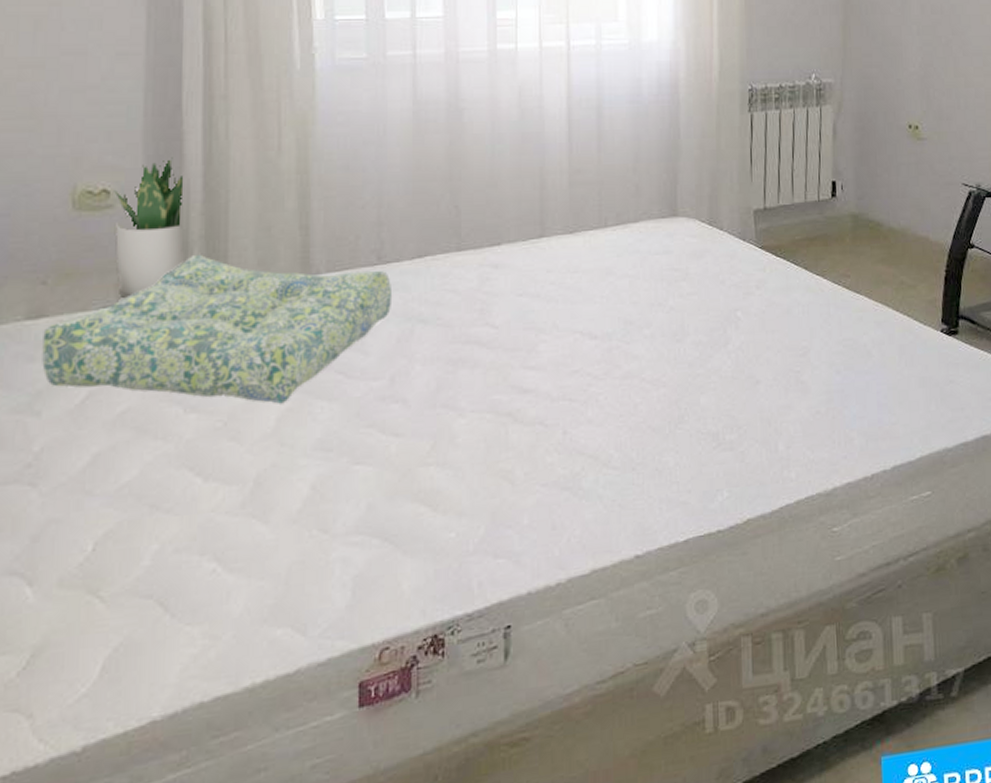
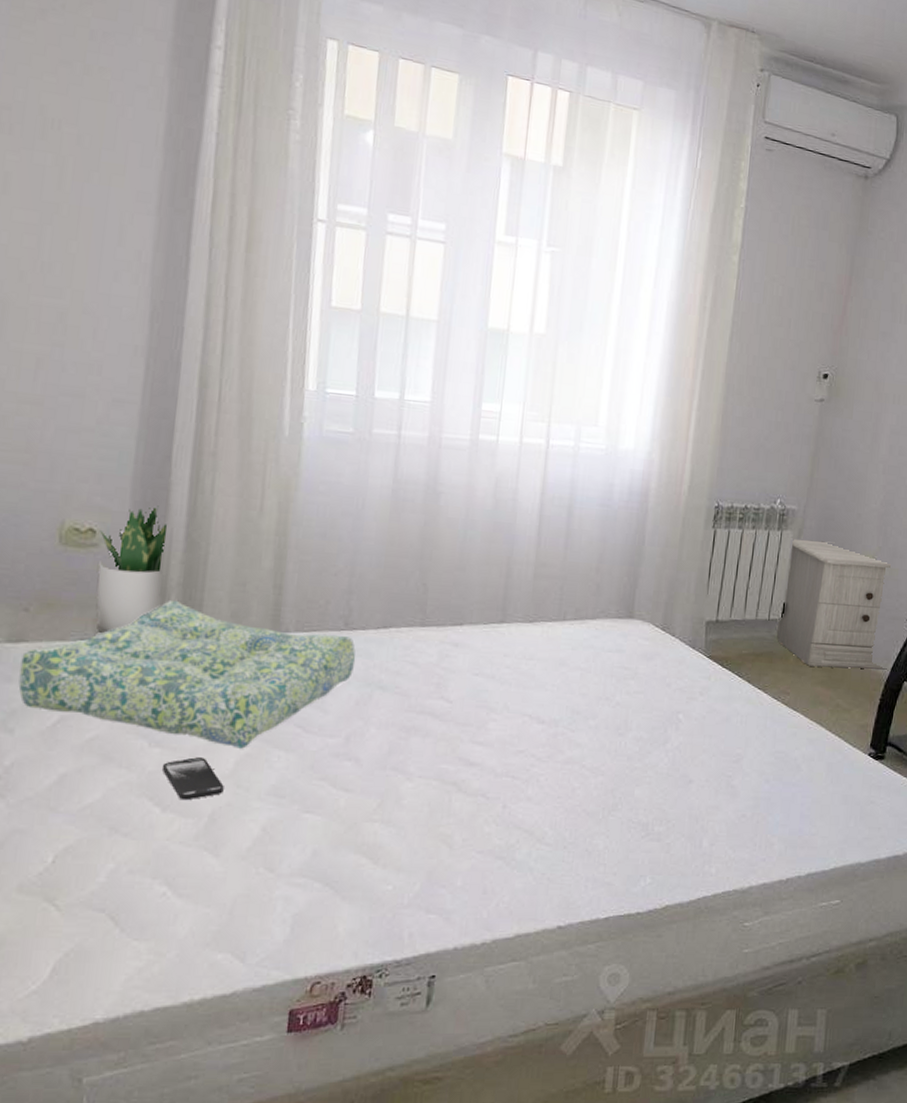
smartphone: none [201,418,267,467] -> present [163,757,224,801]
nightstand: none [827,112,949,245] -> present [776,538,891,670]

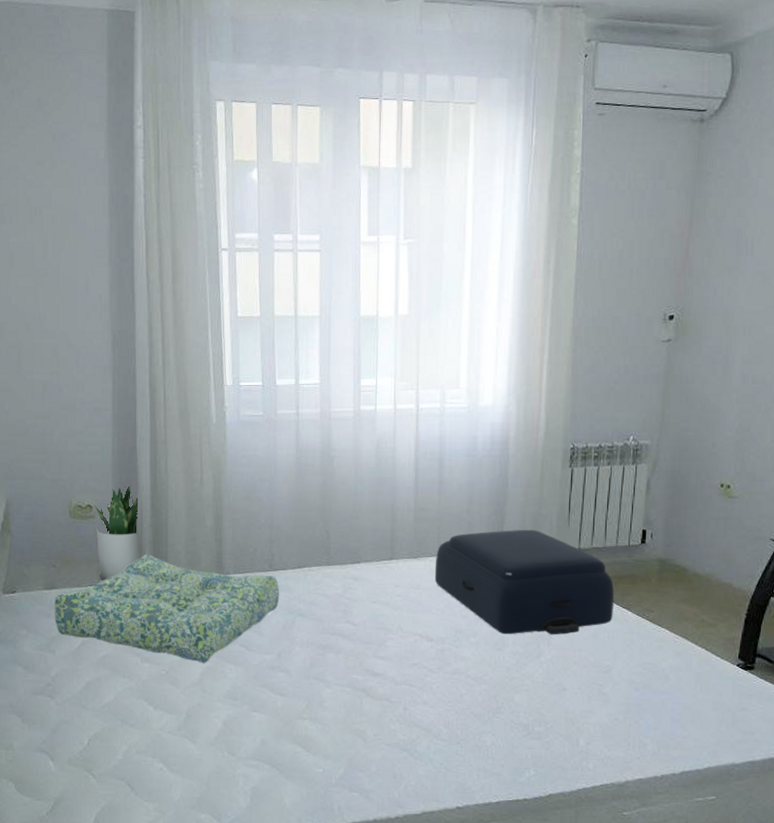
smartphone: present [163,757,224,801] -> none [152,670,194,702]
suitcase: none [552,595,751,719] -> present [434,529,615,635]
nightstand: present [776,538,891,670] -> none [637,470,752,587]

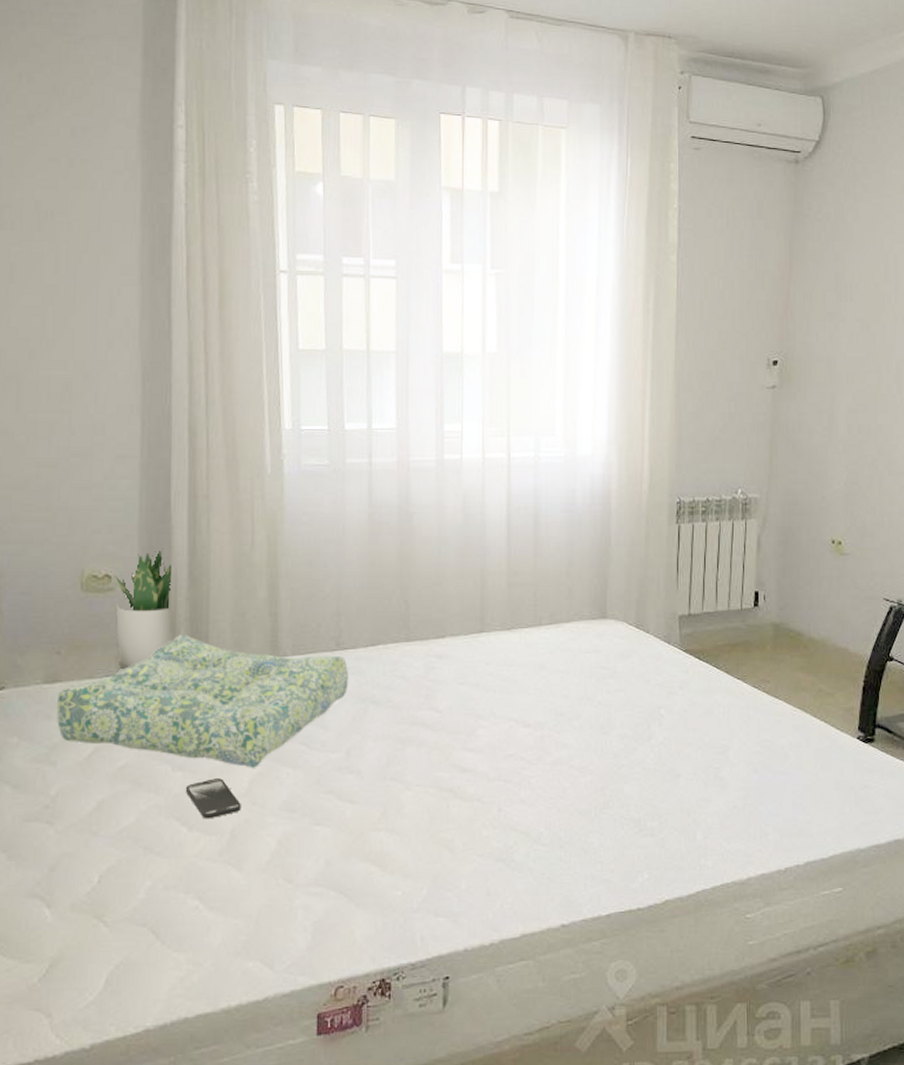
smartphone: none [152,670,194,702] -> present [186,778,241,819]
suitcase: present [434,529,615,635] -> none [531,593,729,716]

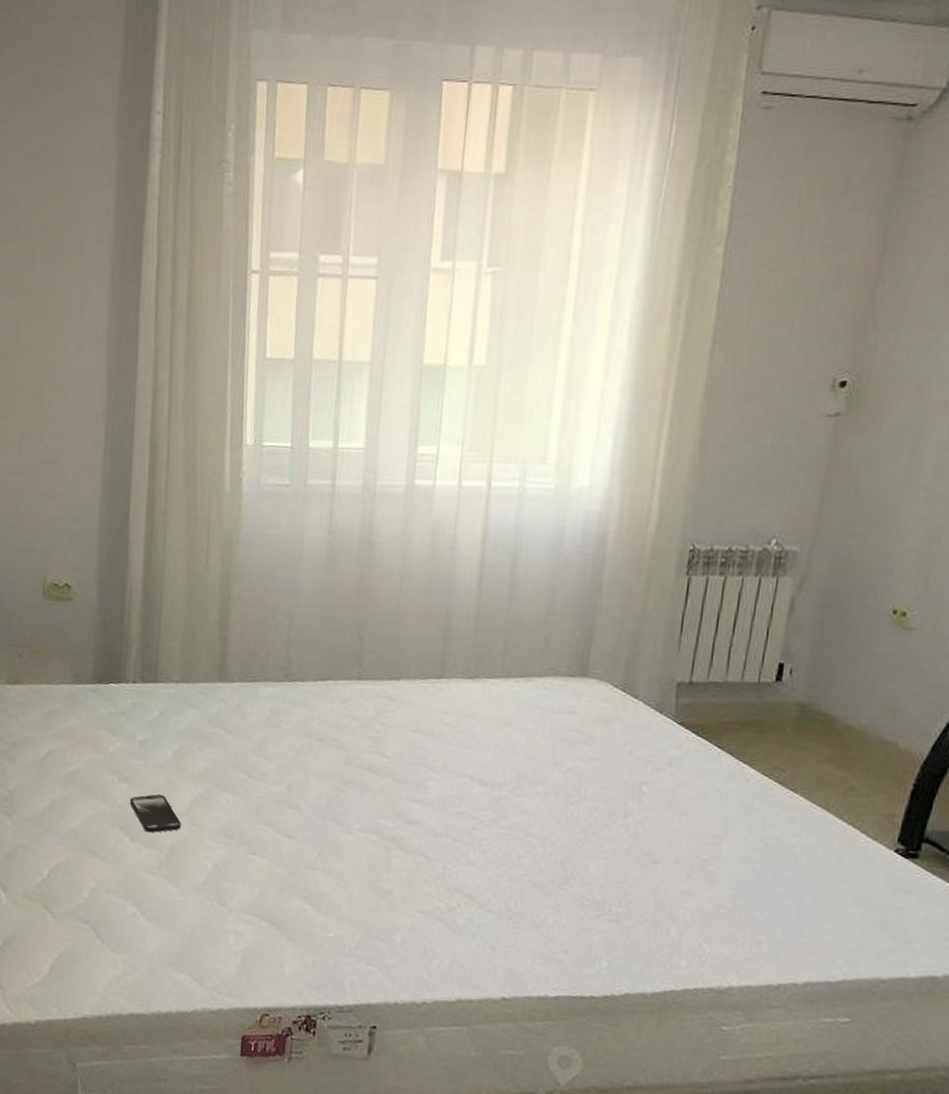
seat cushion: present [57,634,349,768] -> none [17,649,296,790]
planter: present [114,548,186,670] -> none [73,562,138,679]

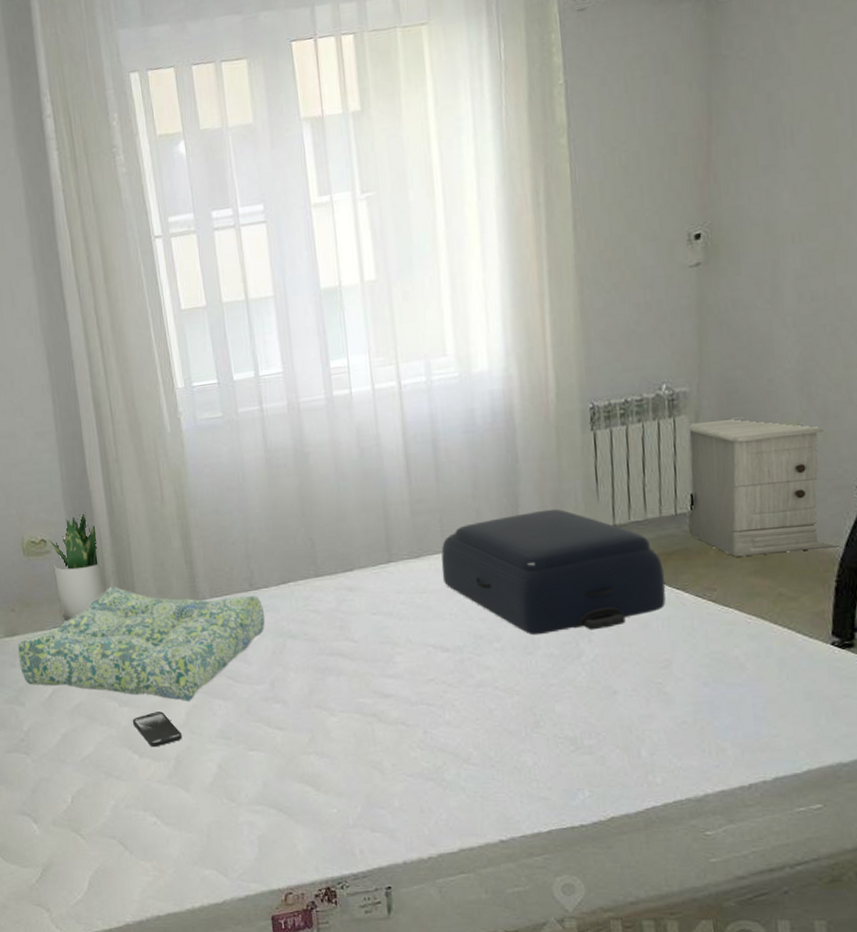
seat cushion: none [17,649,296,790] -> present [18,586,266,702]
planter: none [73,562,138,679] -> present [49,511,115,622]
suitcase: none [495,651,734,792] -> present [441,508,666,635]
nightstand: none [768,586,934,749] -> present [686,417,840,557]

